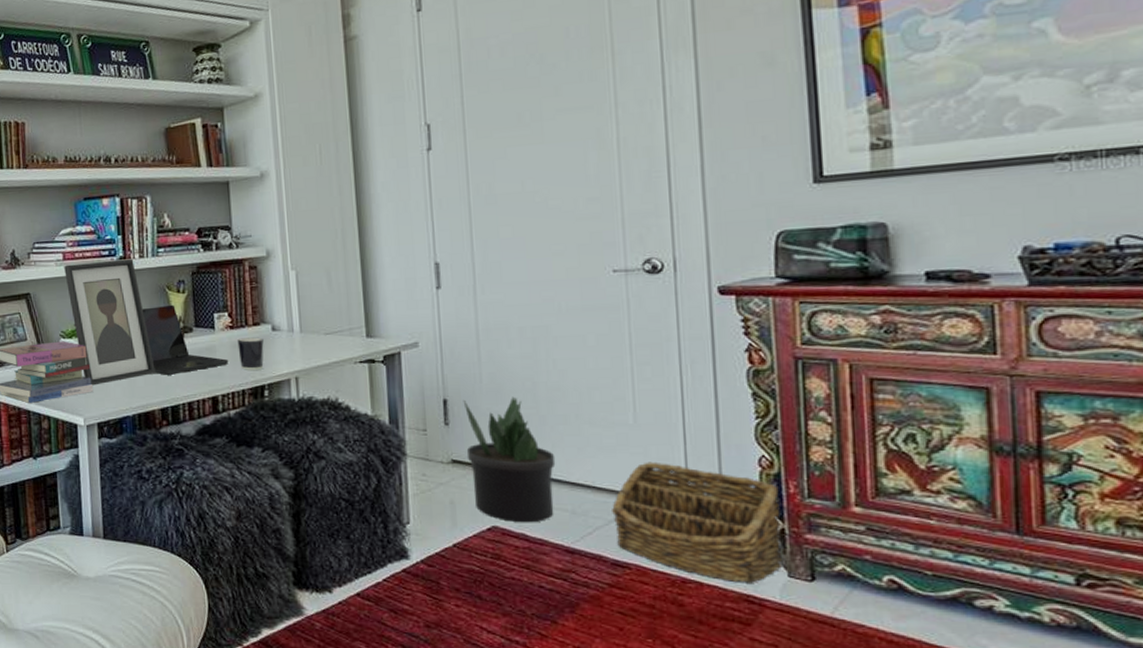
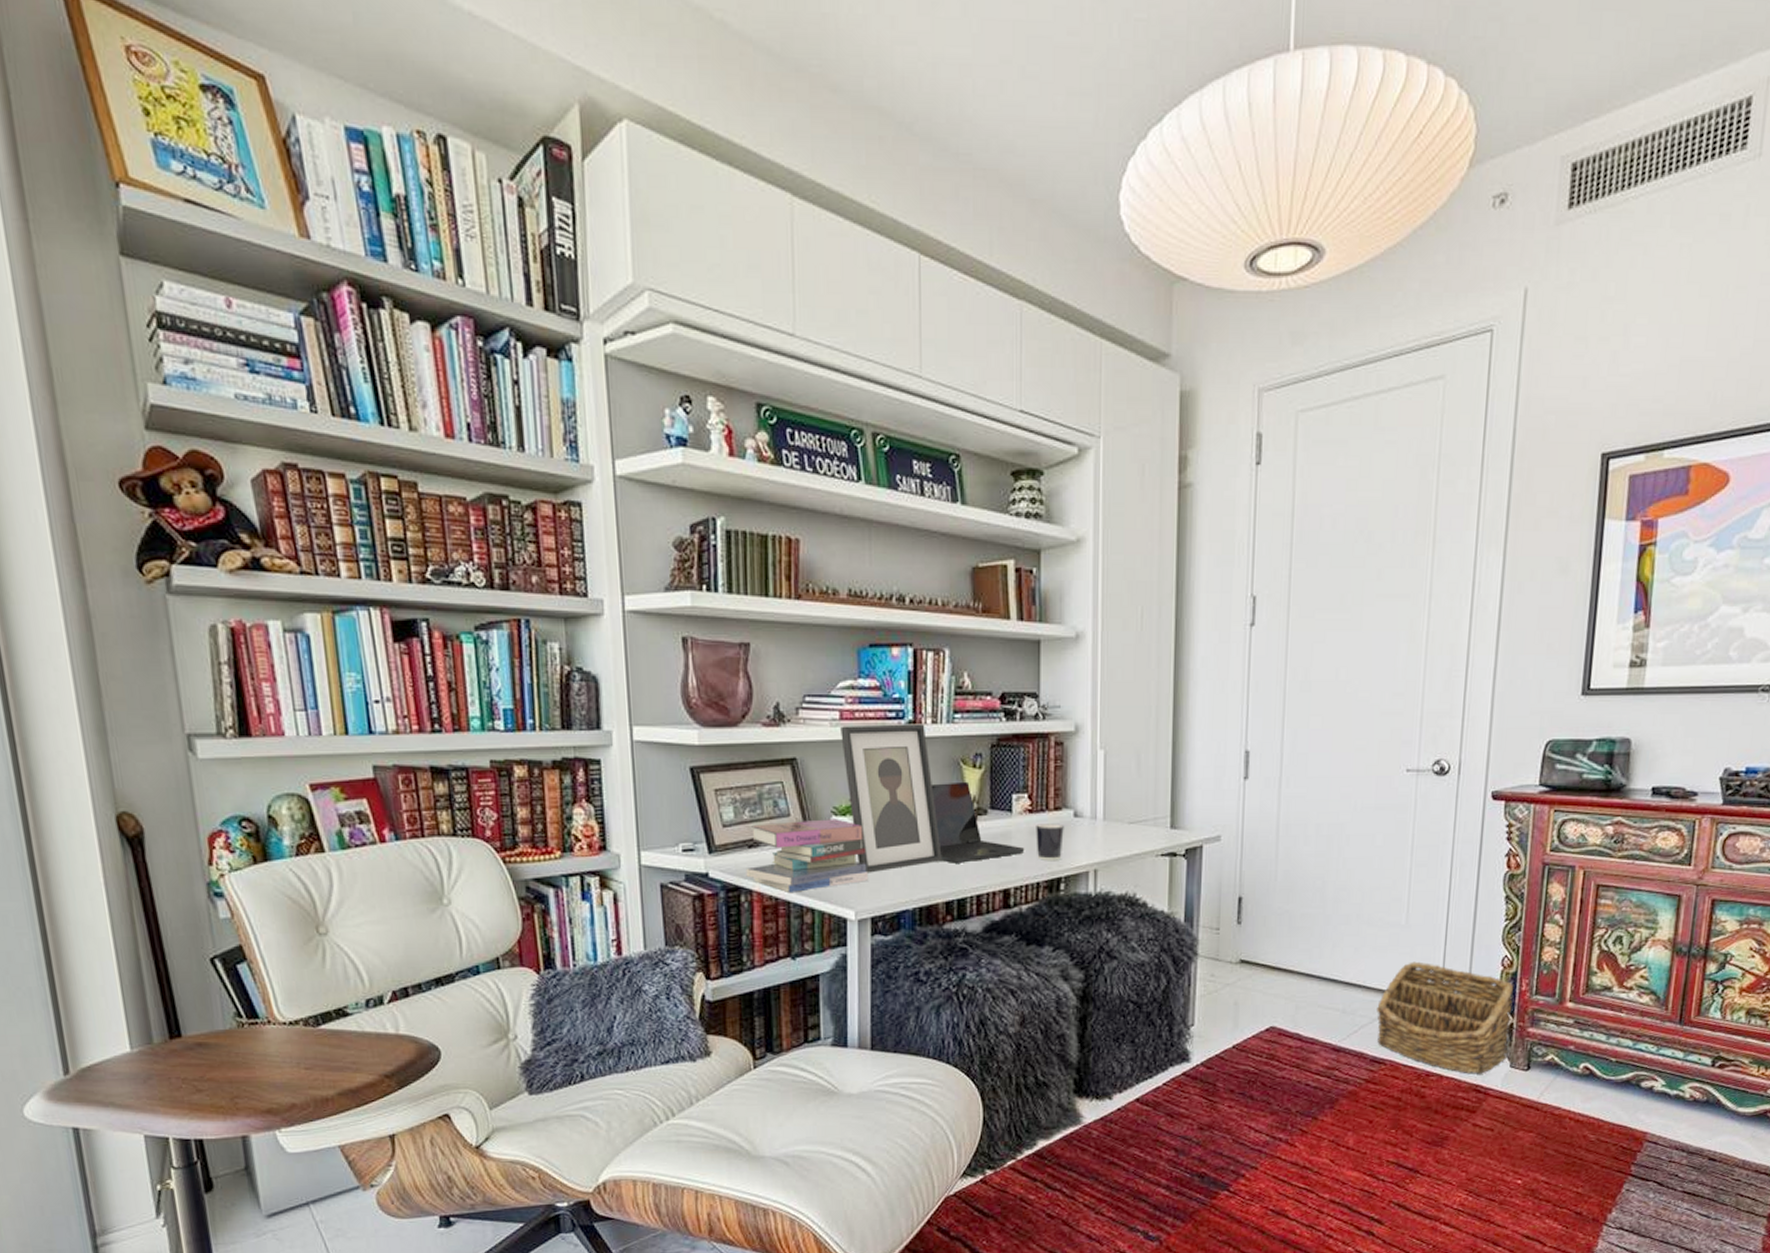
planter: present [463,396,556,523] -> none [1254,895,1334,1023]

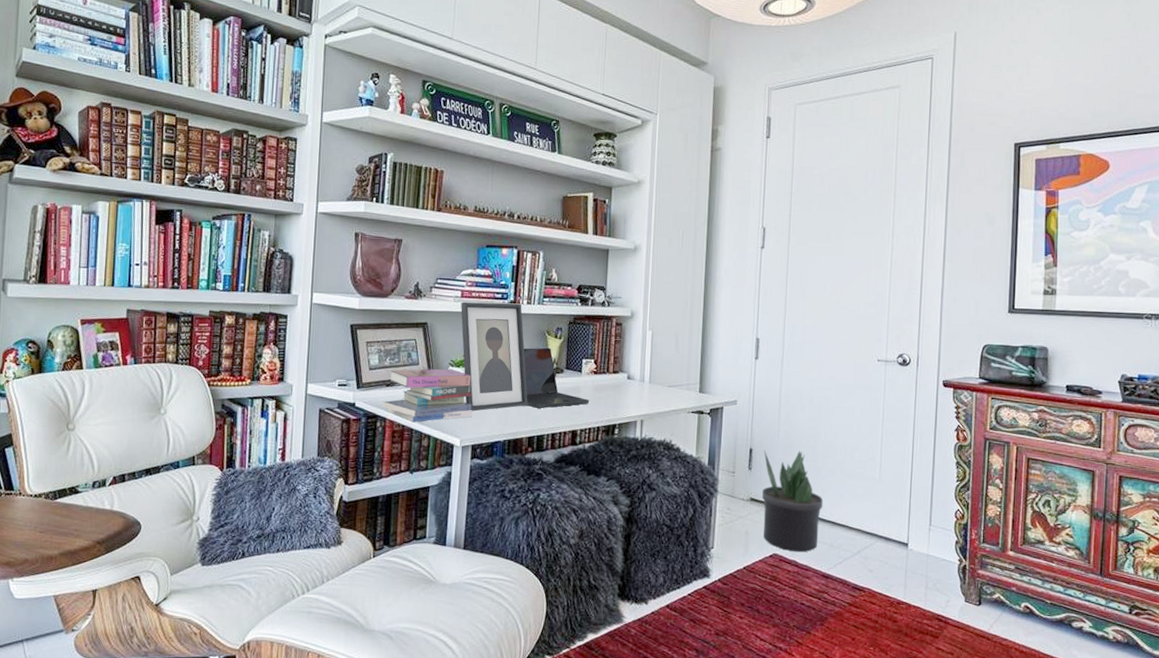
mug: present [1036,823,1064,860] -> none [598,382,620,411]
planter: none [1254,895,1334,1023] -> present [761,450,824,552]
basket: present [1377,961,1514,1074] -> none [857,509,966,606]

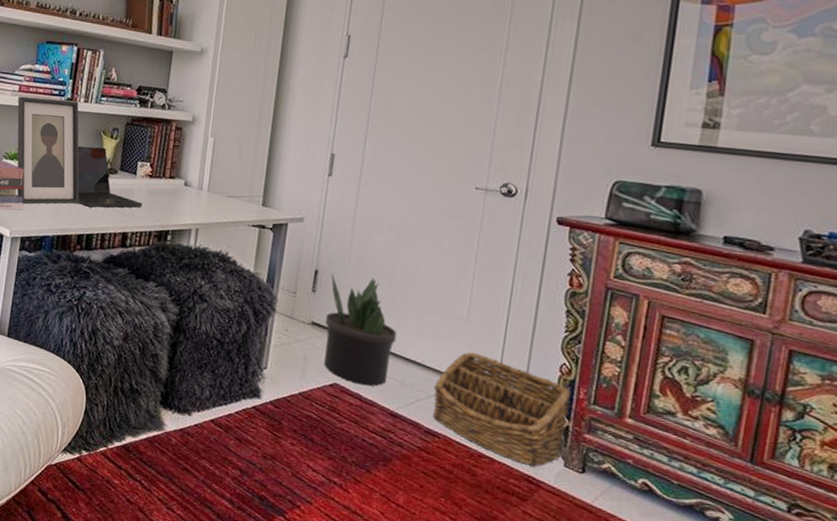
basket: none [857,509,966,606] -> present [433,352,572,467]

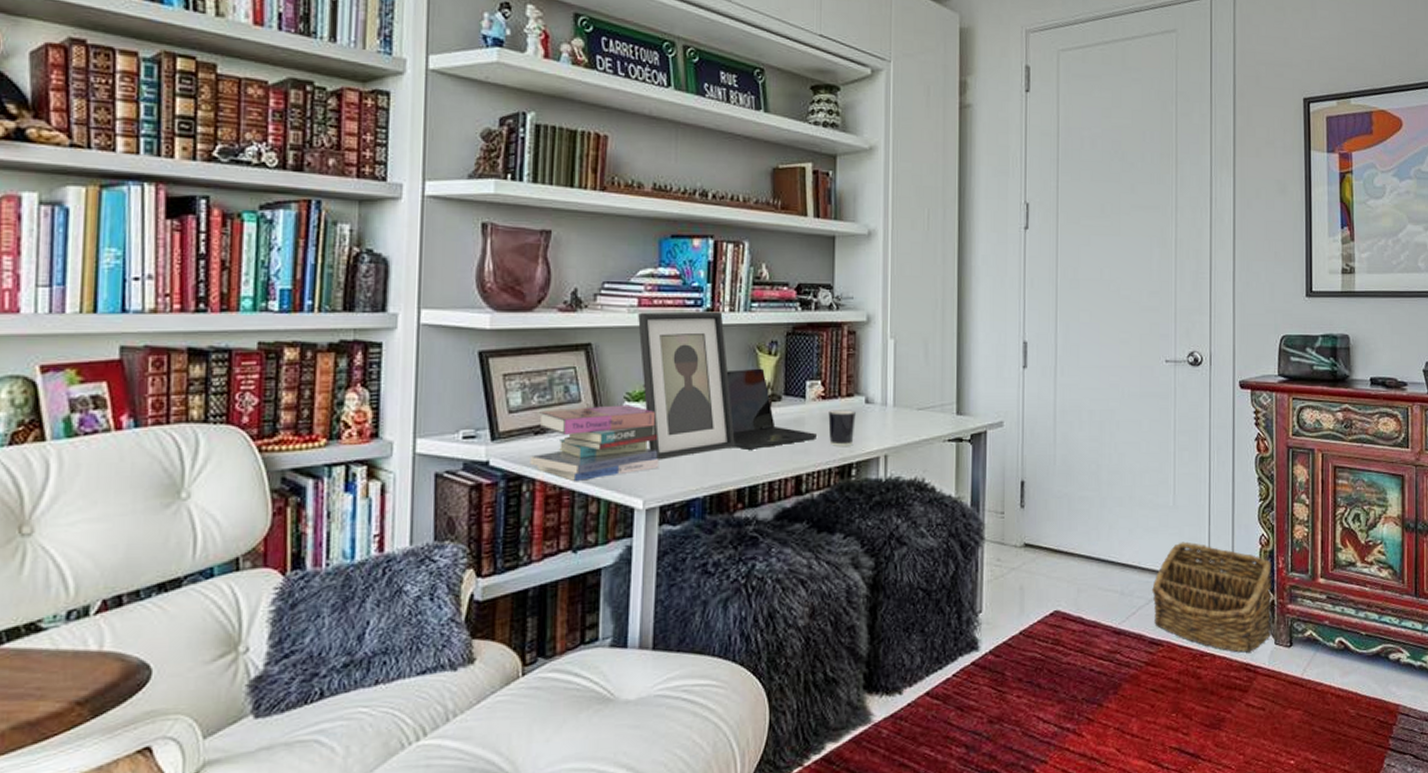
mug: none [152,187,176,217] -> present [828,410,856,446]
planter: present [324,274,397,386] -> none [1037,478,1111,606]

